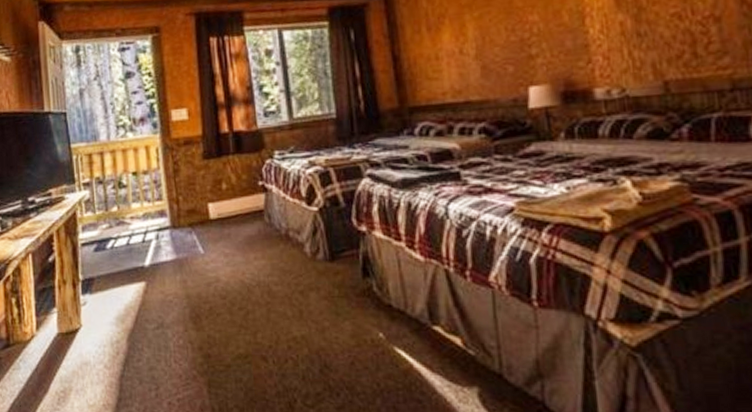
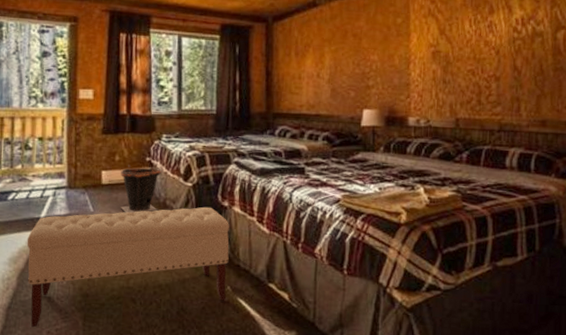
bench: none [133,234,379,399] -> present [26,206,230,328]
waste bin: none [230,193,280,252] -> present [120,165,161,214]

